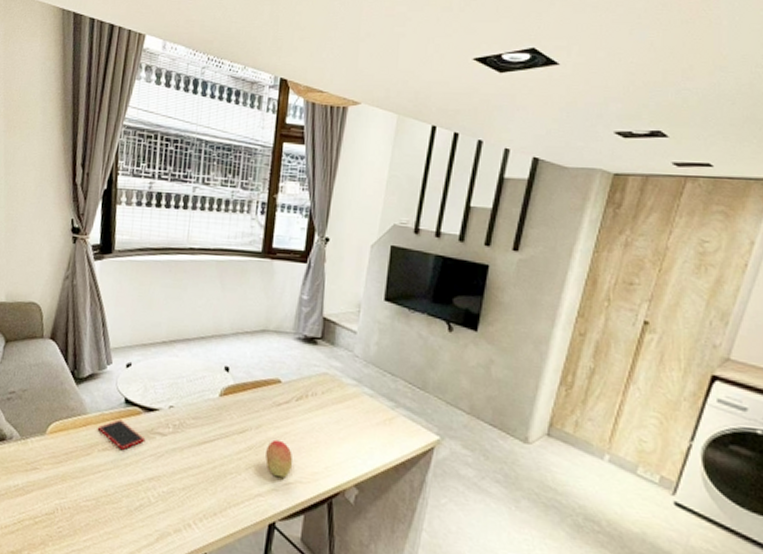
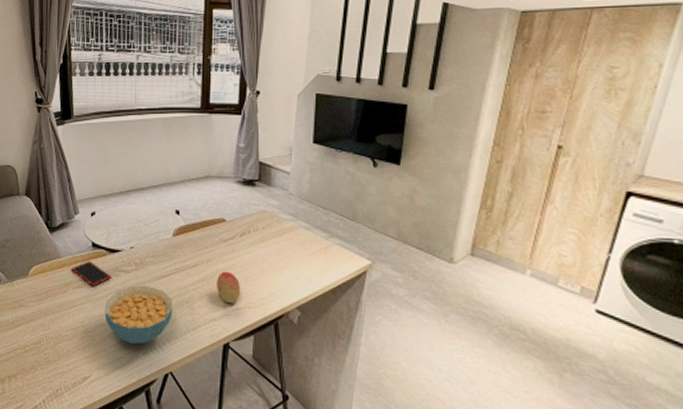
cereal bowl: none [133,451,214,520] -> present [104,285,173,345]

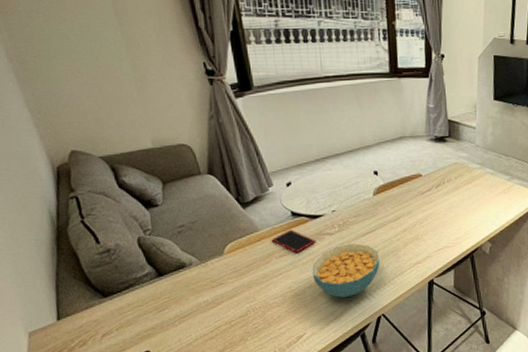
fruit: present [217,271,241,304] -> none [418,219,440,247]

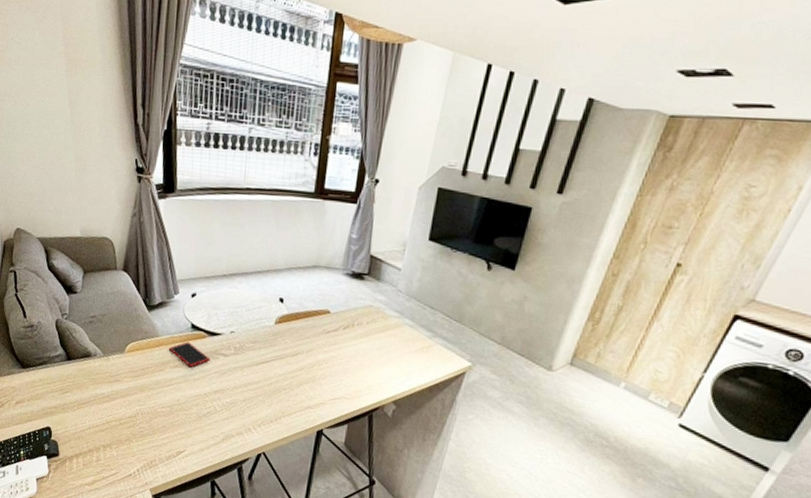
cereal bowl: present [312,243,380,298] -> none [201,369,270,425]

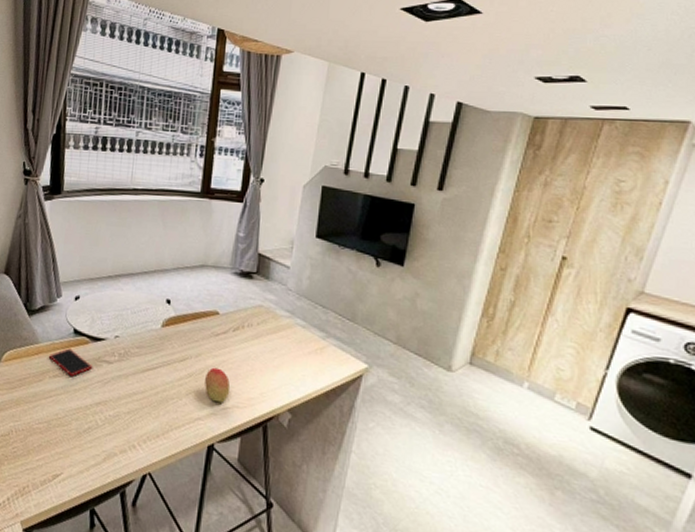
fruit: none [315,362,340,394] -> present [205,367,231,403]

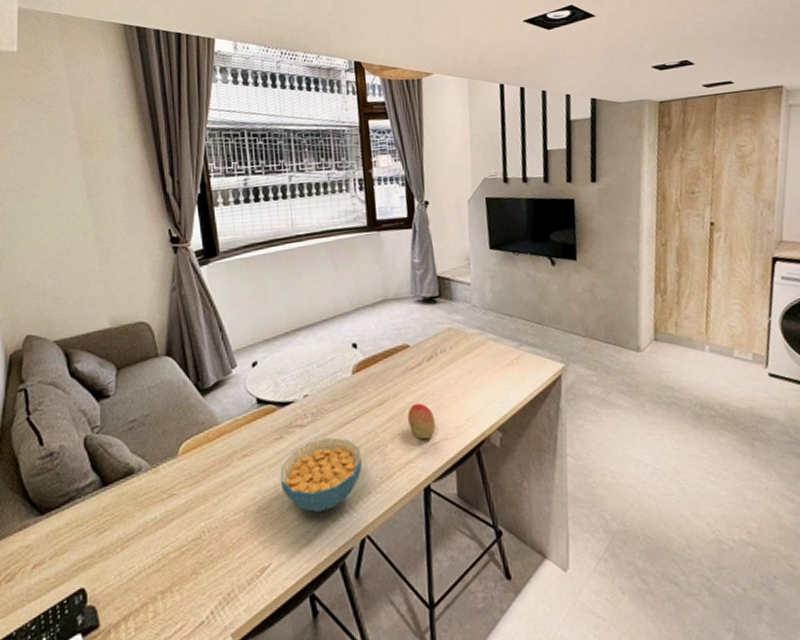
smartphone: present [49,348,93,376] -> none [234,421,286,452]
cereal bowl: none [82,378,157,442] -> present [280,437,363,513]

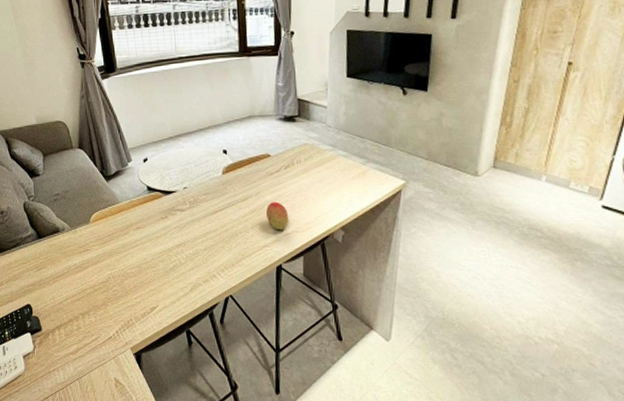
cereal bowl: present [280,437,363,513] -> none [165,221,228,275]

